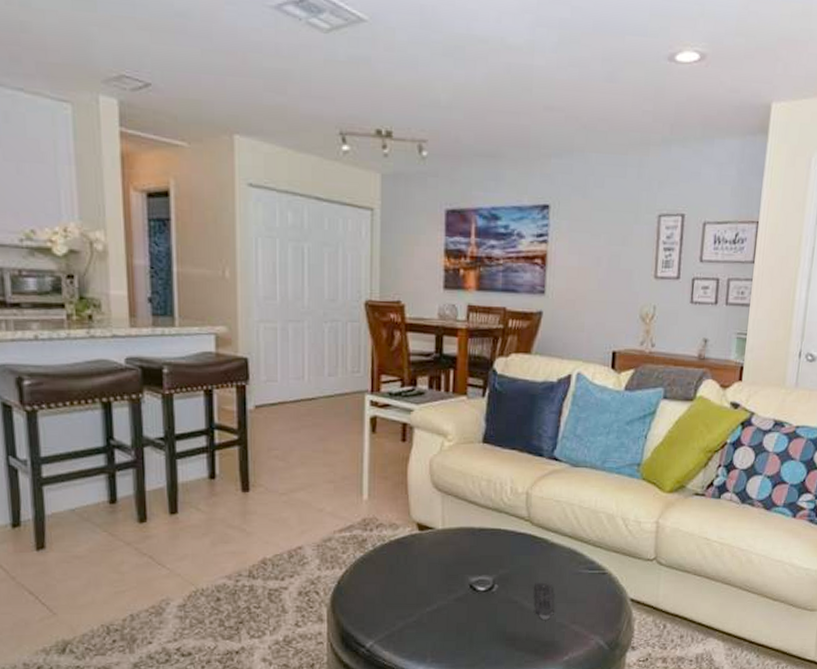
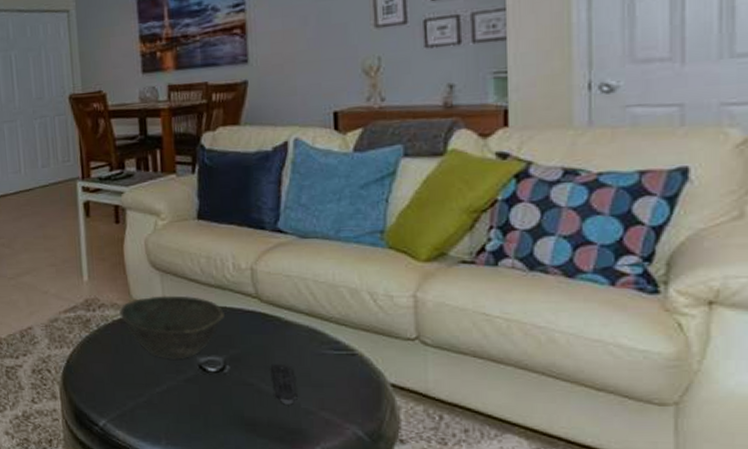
bowl: none [397,516,498,579] -> present [119,295,225,359]

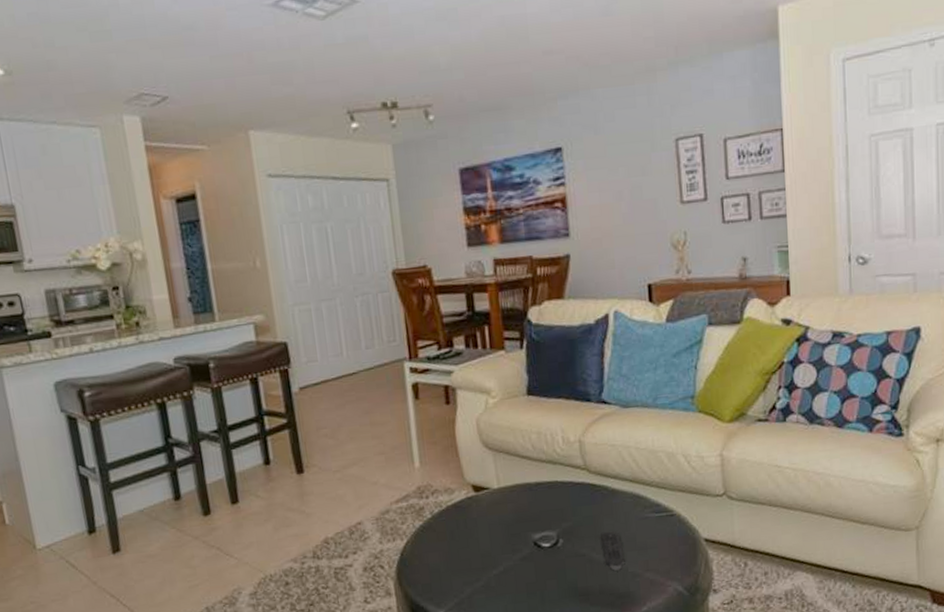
bowl: present [119,295,225,359] -> none [453,473,556,540]

